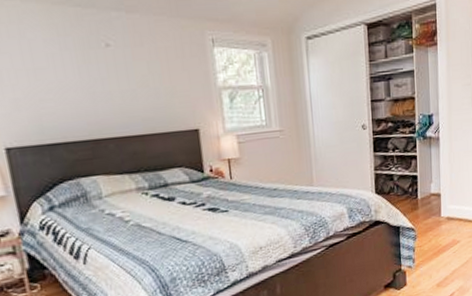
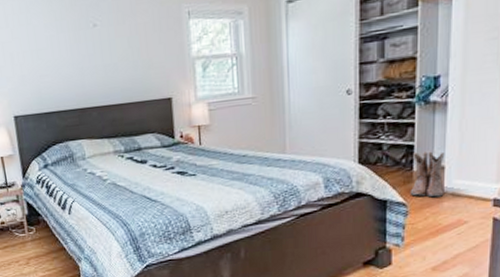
boots: none [416,181,442,222] -> present [410,151,445,198]

